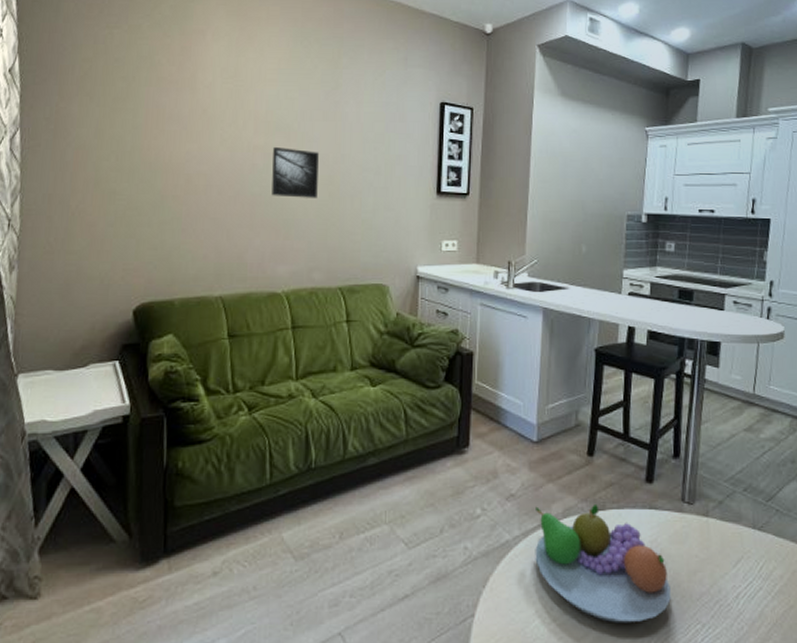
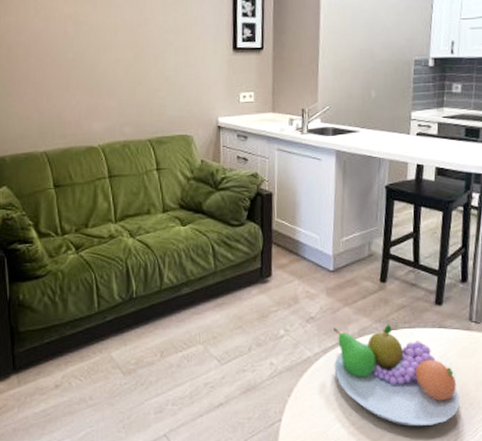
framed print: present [272,146,319,198] -> none [82,14,124,61]

